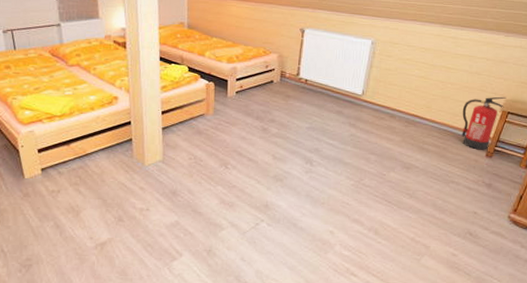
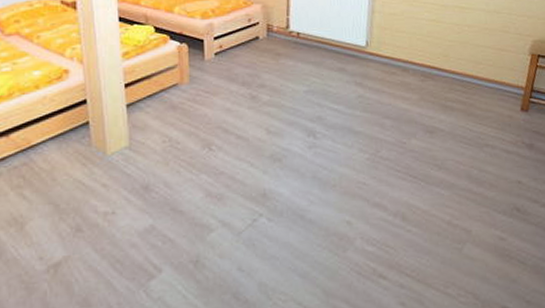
fire extinguisher: present [462,96,507,150] -> none [485,37,534,103]

